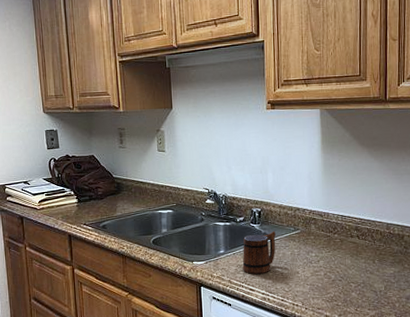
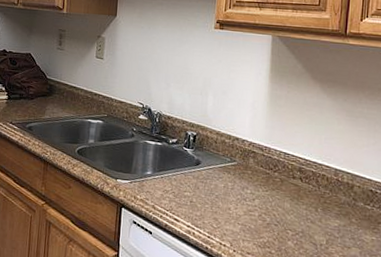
mug: present [242,231,276,274] -> none [169,159,210,204]

